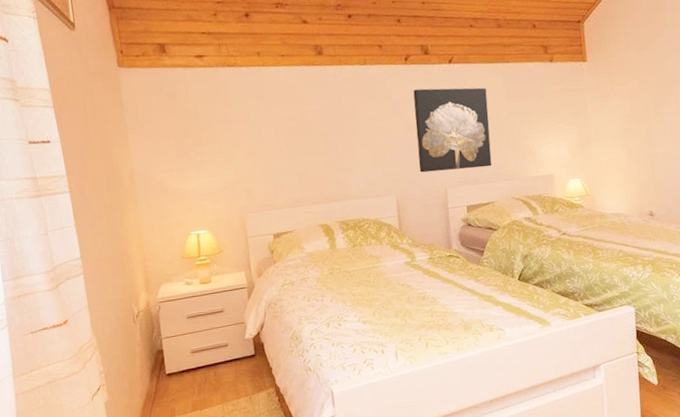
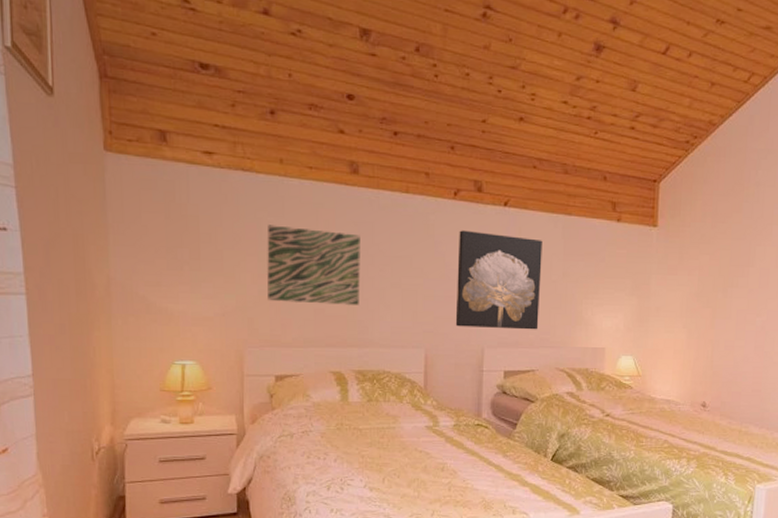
wall art: none [253,106,336,172] -> present [267,225,360,305]

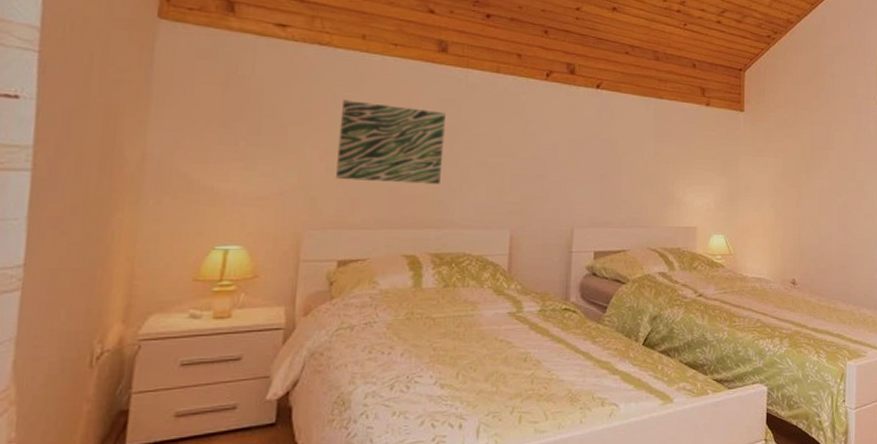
wall art: present [455,230,542,330] -> none [544,110,634,210]

